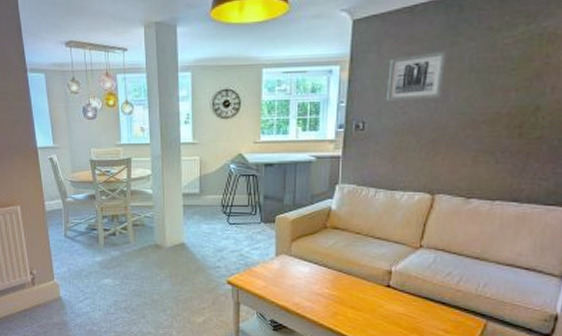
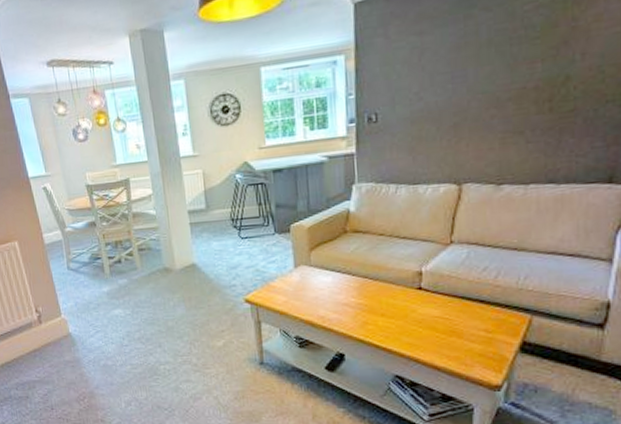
wall art: present [387,50,447,101] -> none [398,25,462,88]

